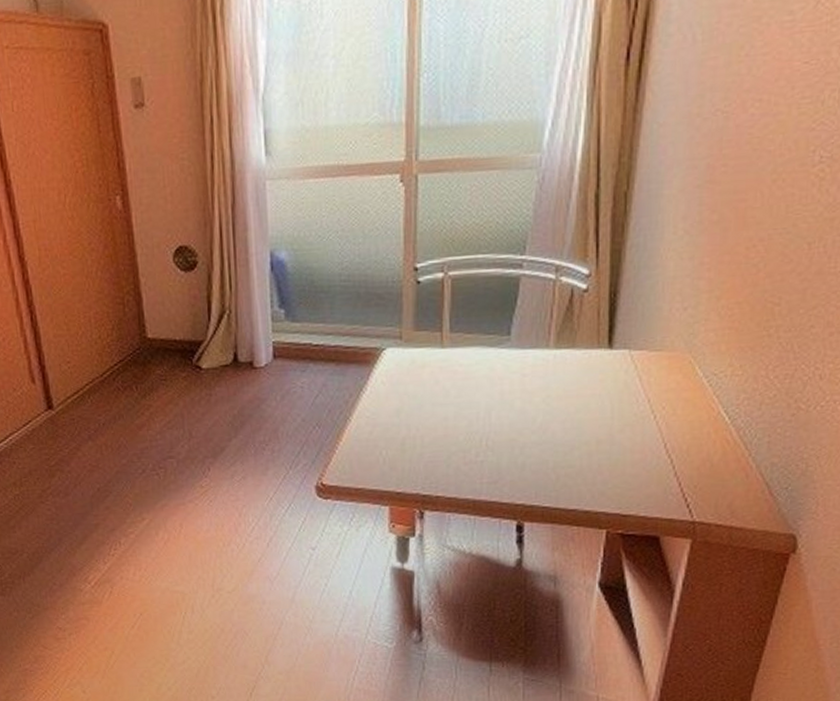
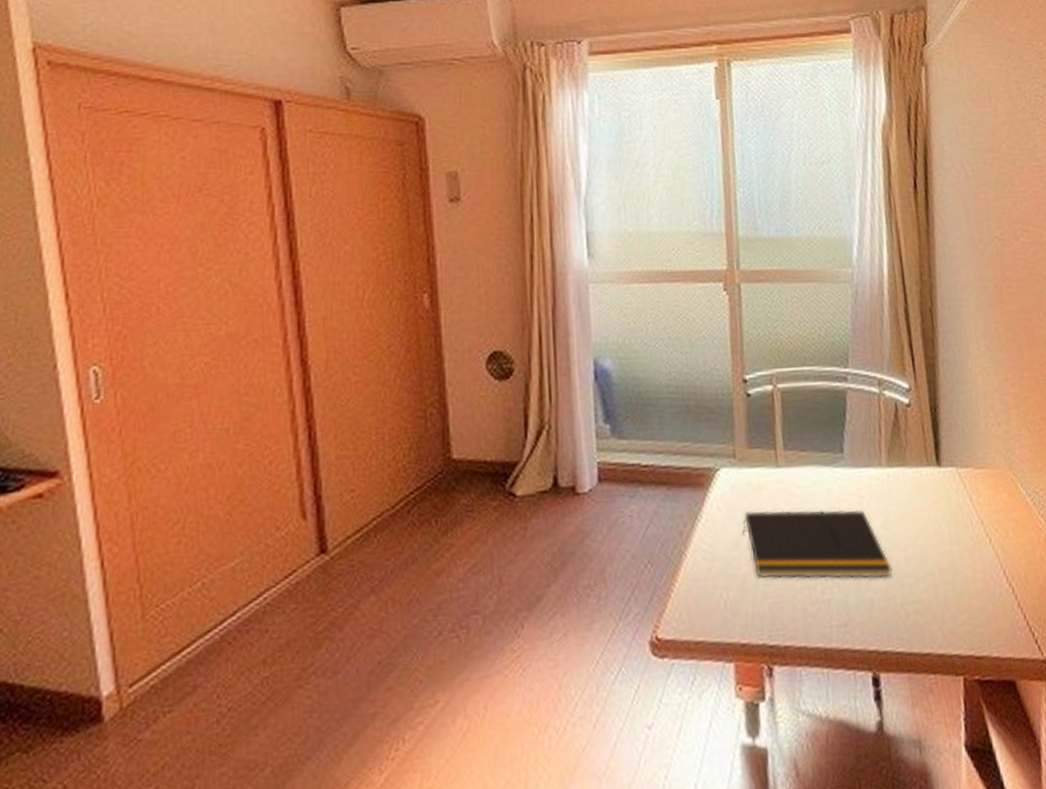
notepad: none [404,384,548,446] -> present [742,509,893,579]

